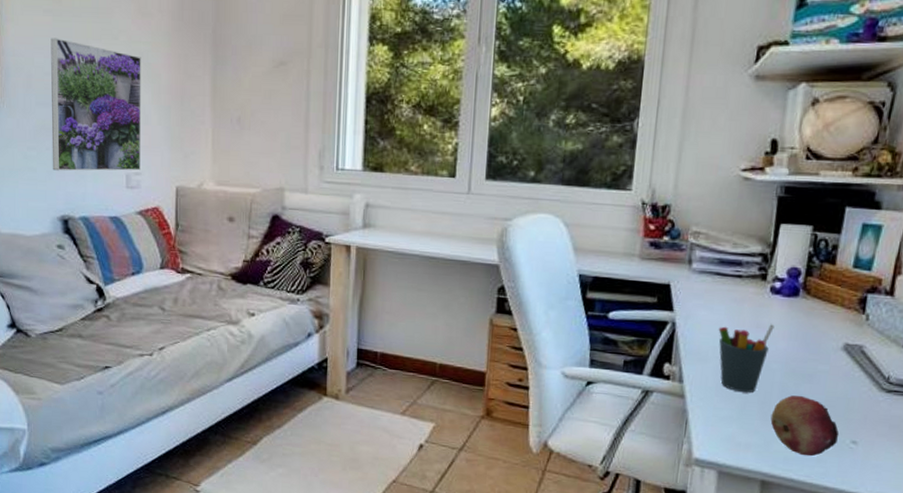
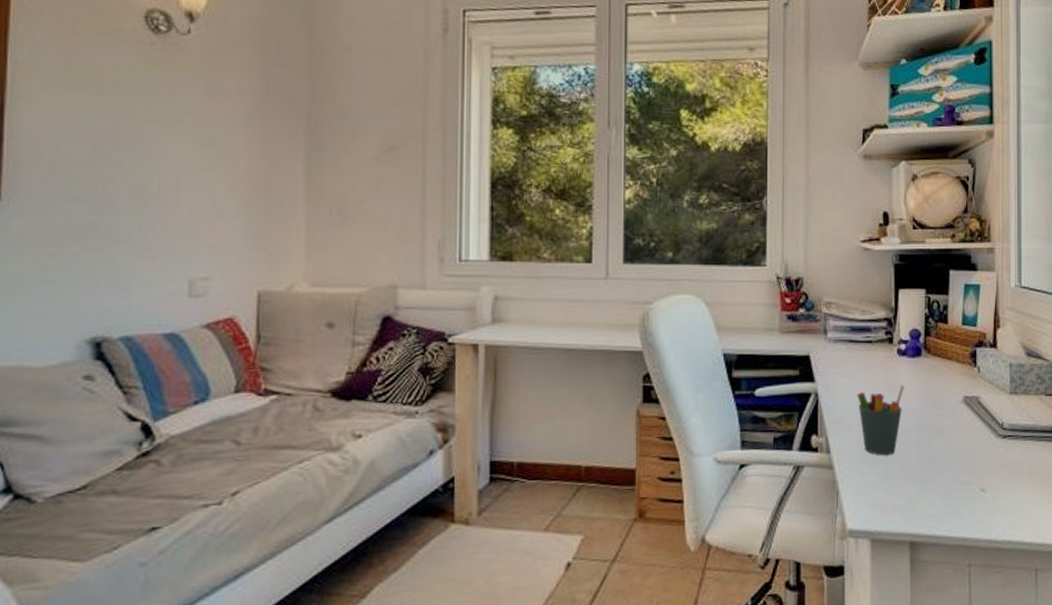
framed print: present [51,38,142,171] -> none [80,120,213,281]
fruit: present [770,395,840,457] -> none [911,452,970,511]

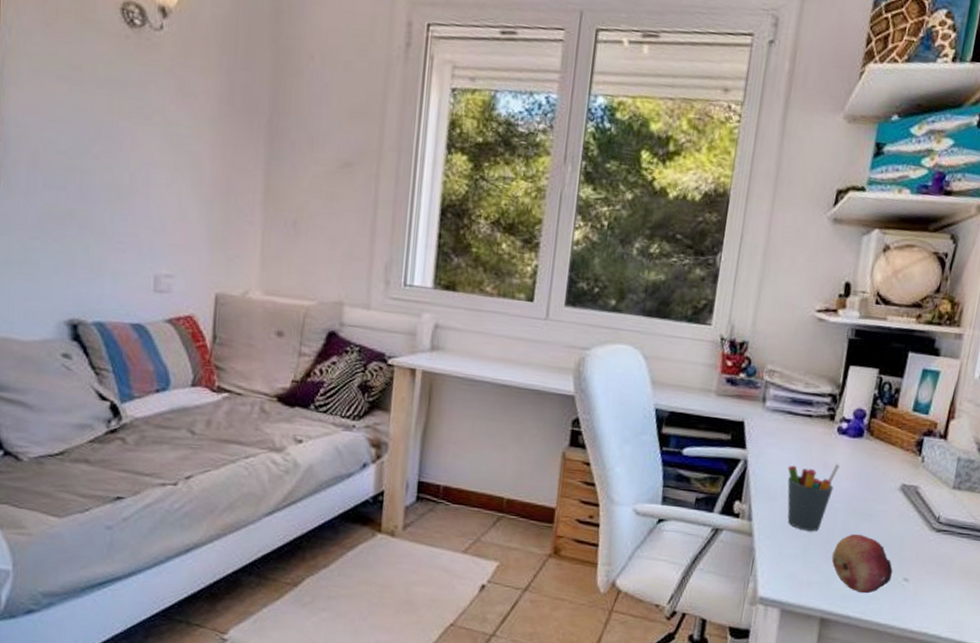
fruit: none [911,452,970,511] -> present [831,534,893,594]

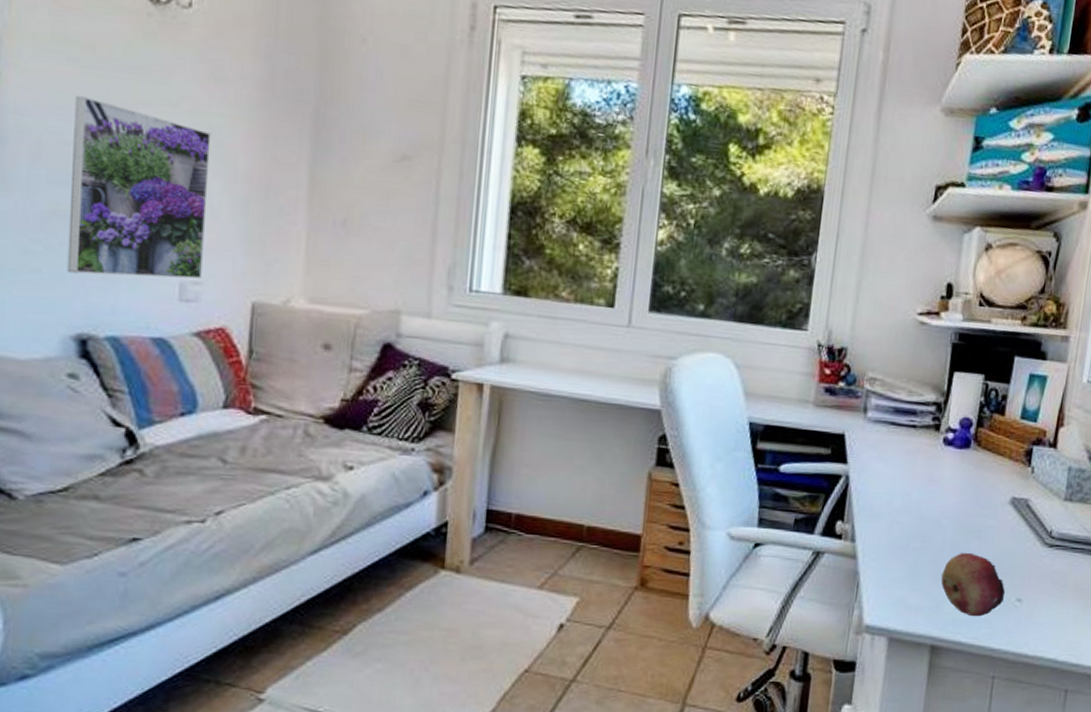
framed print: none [60,110,180,273] -> present [67,95,211,279]
pen holder: present [787,463,840,532] -> none [892,476,947,552]

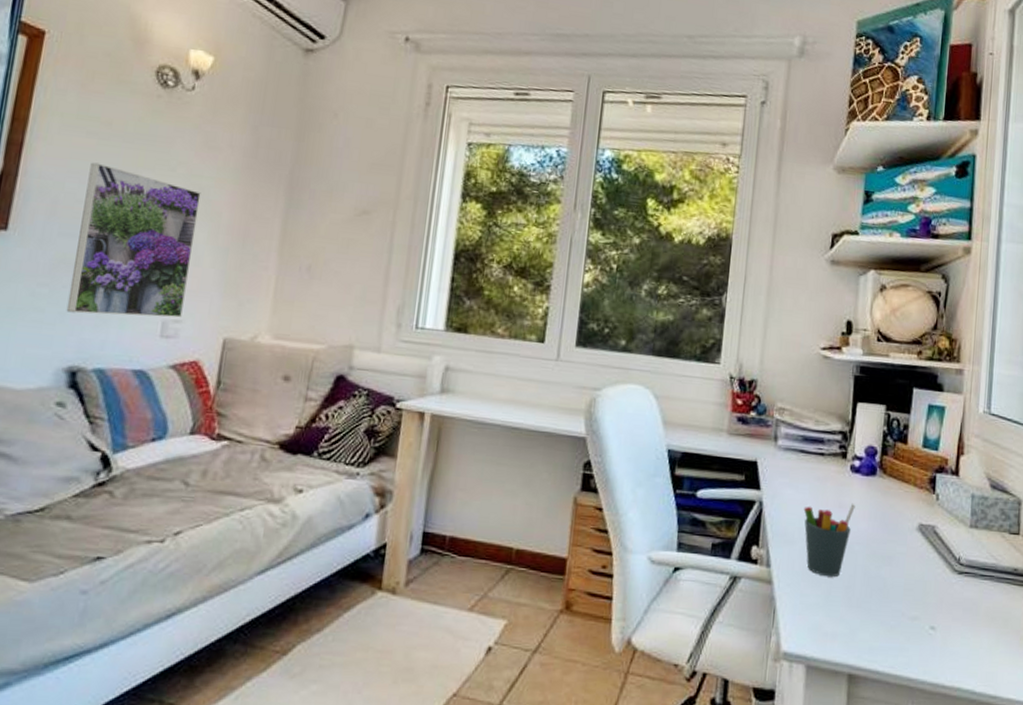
pen holder: none [892,476,947,552] -> present [803,502,855,577]
fruit: present [941,553,1006,617] -> none [855,579,919,645]

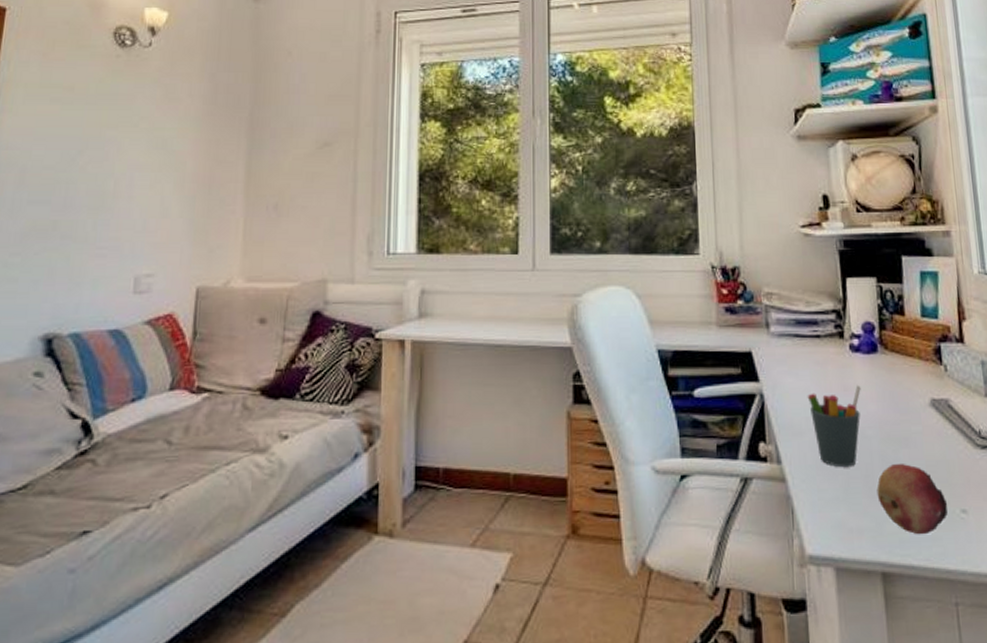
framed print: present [66,162,201,318] -> none [39,128,164,279]
fruit: none [855,579,919,645] -> present [877,464,948,535]

